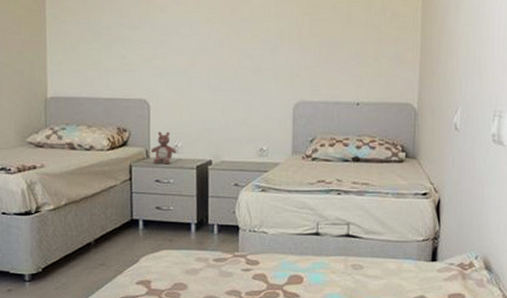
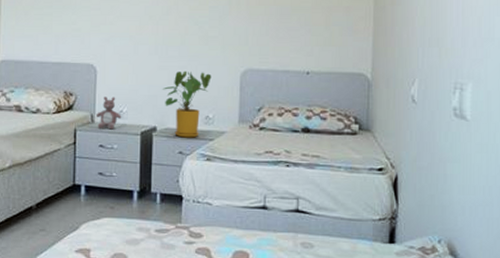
house plant: none [217,104,265,170] -> present [163,70,212,138]

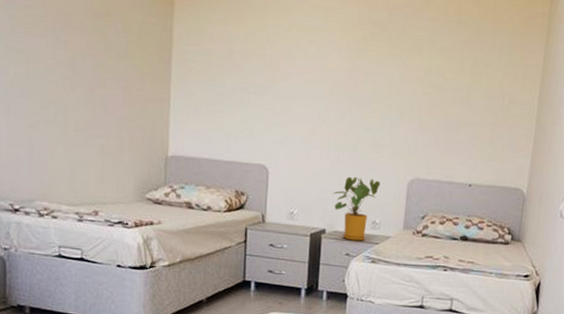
stuffed animal: present [96,96,122,130] -> none [267,197,292,230]

